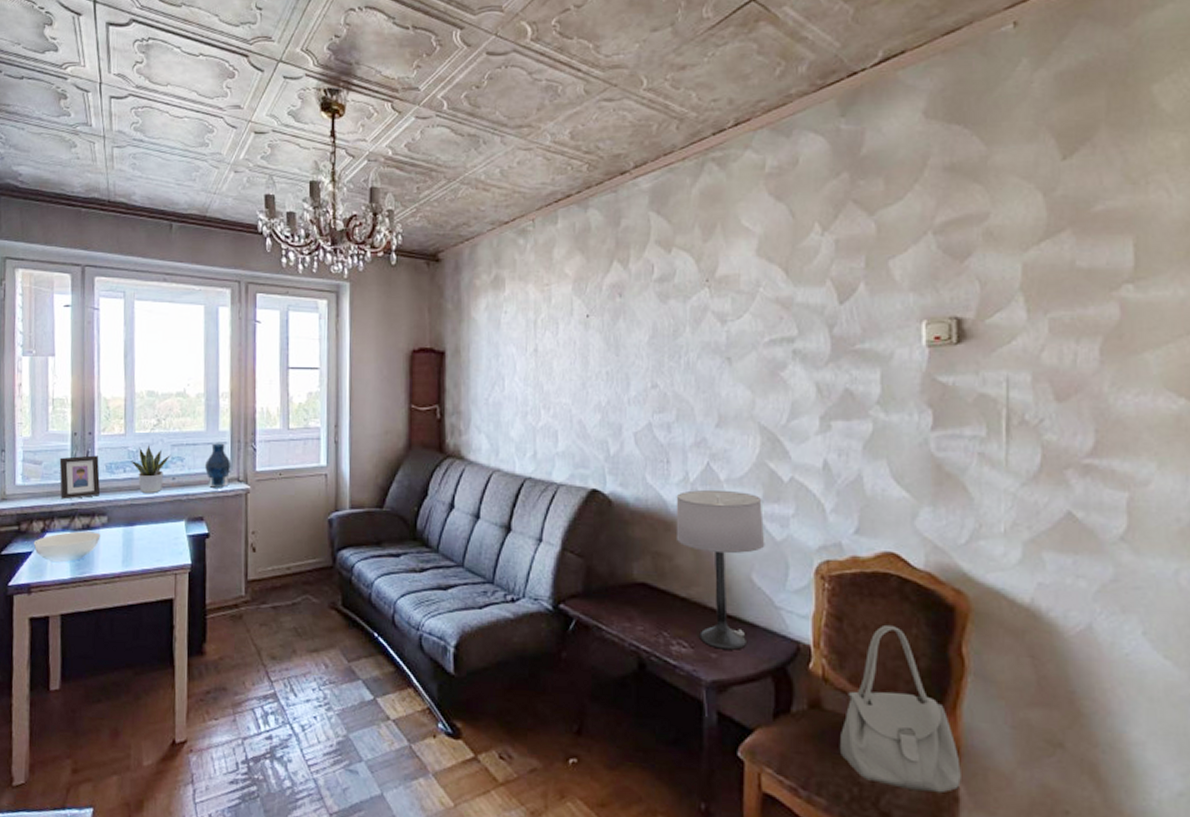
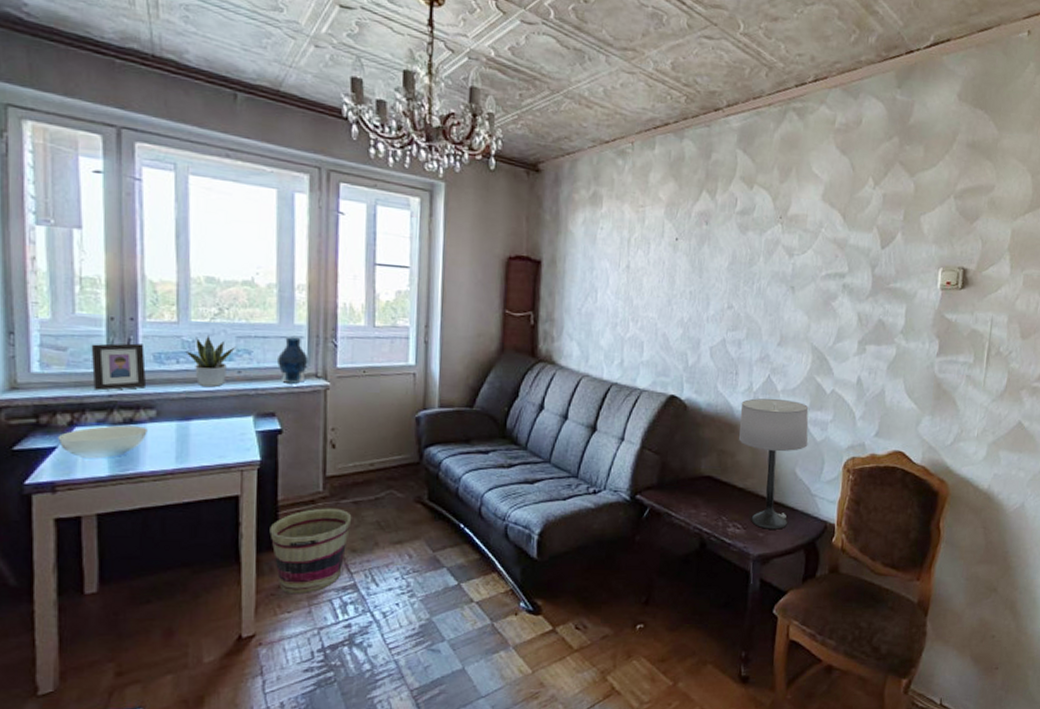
basket: none [199,612,272,701] -> present [269,508,352,593]
handbag: present [839,624,961,794] -> none [848,506,930,630]

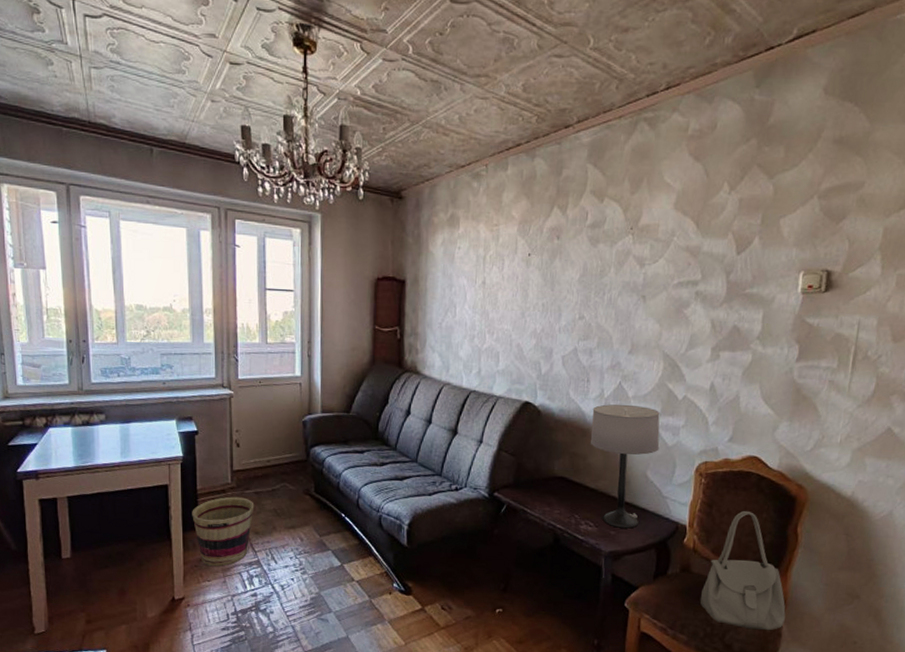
bowl: present [57,425,148,460] -> none [38,427,100,454]
picture frame: present [91,343,147,391] -> none [57,361,97,399]
potted plant: present [185,334,236,388] -> none [124,352,160,396]
vase: present [276,337,309,385] -> none [191,353,216,394]
handbag: none [848,506,930,630] -> present [700,510,786,631]

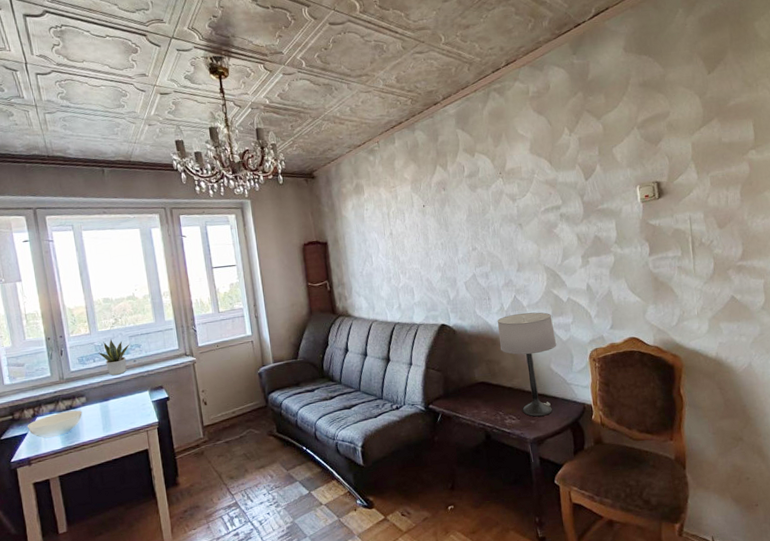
bowl: none [38,427,100,454] -> present [27,410,82,439]
potted plant: none [124,352,160,396] -> present [98,338,130,376]
basket: present [192,496,255,566] -> none [172,448,227,515]
handbag: present [700,510,786,631] -> none [615,383,688,484]

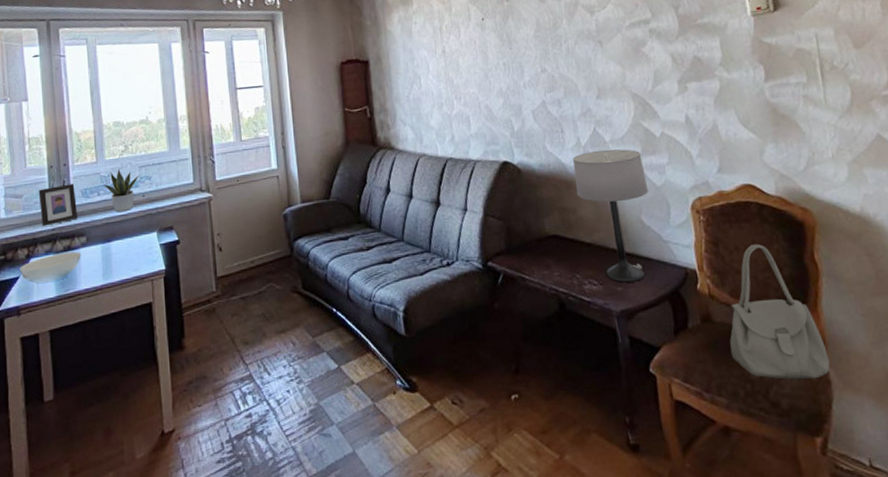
picture frame: none [38,352,77,390] -> present [38,184,78,227]
handbag: none [615,383,688,484] -> present [729,243,830,380]

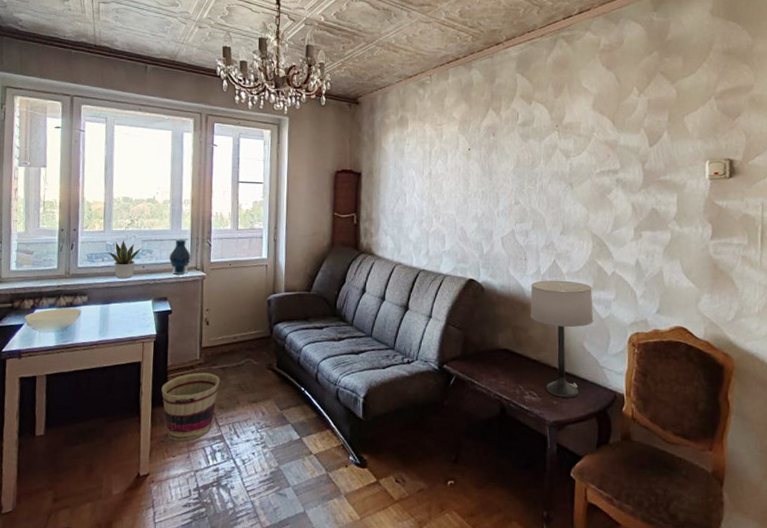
picture frame: present [38,184,78,227] -> none [48,247,83,283]
vase: none [170,159,194,201] -> present [169,239,191,276]
basket: none [177,305,242,388] -> present [161,372,220,442]
handbag: present [729,243,830,380] -> none [642,379,725,500]

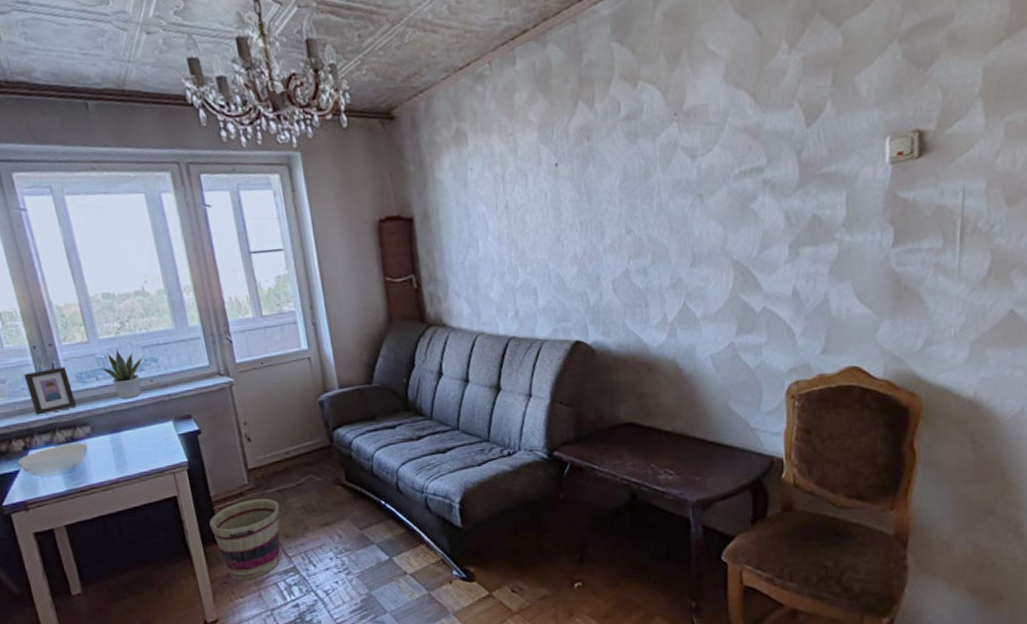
picture frame: none [48,247,83,283] -> present [23,367,77,416]
vase: present [169,239,191,276] -> none [180,339,210,386]
table lamp: present [530,280,594,398] -> none [656,326,741,472]

